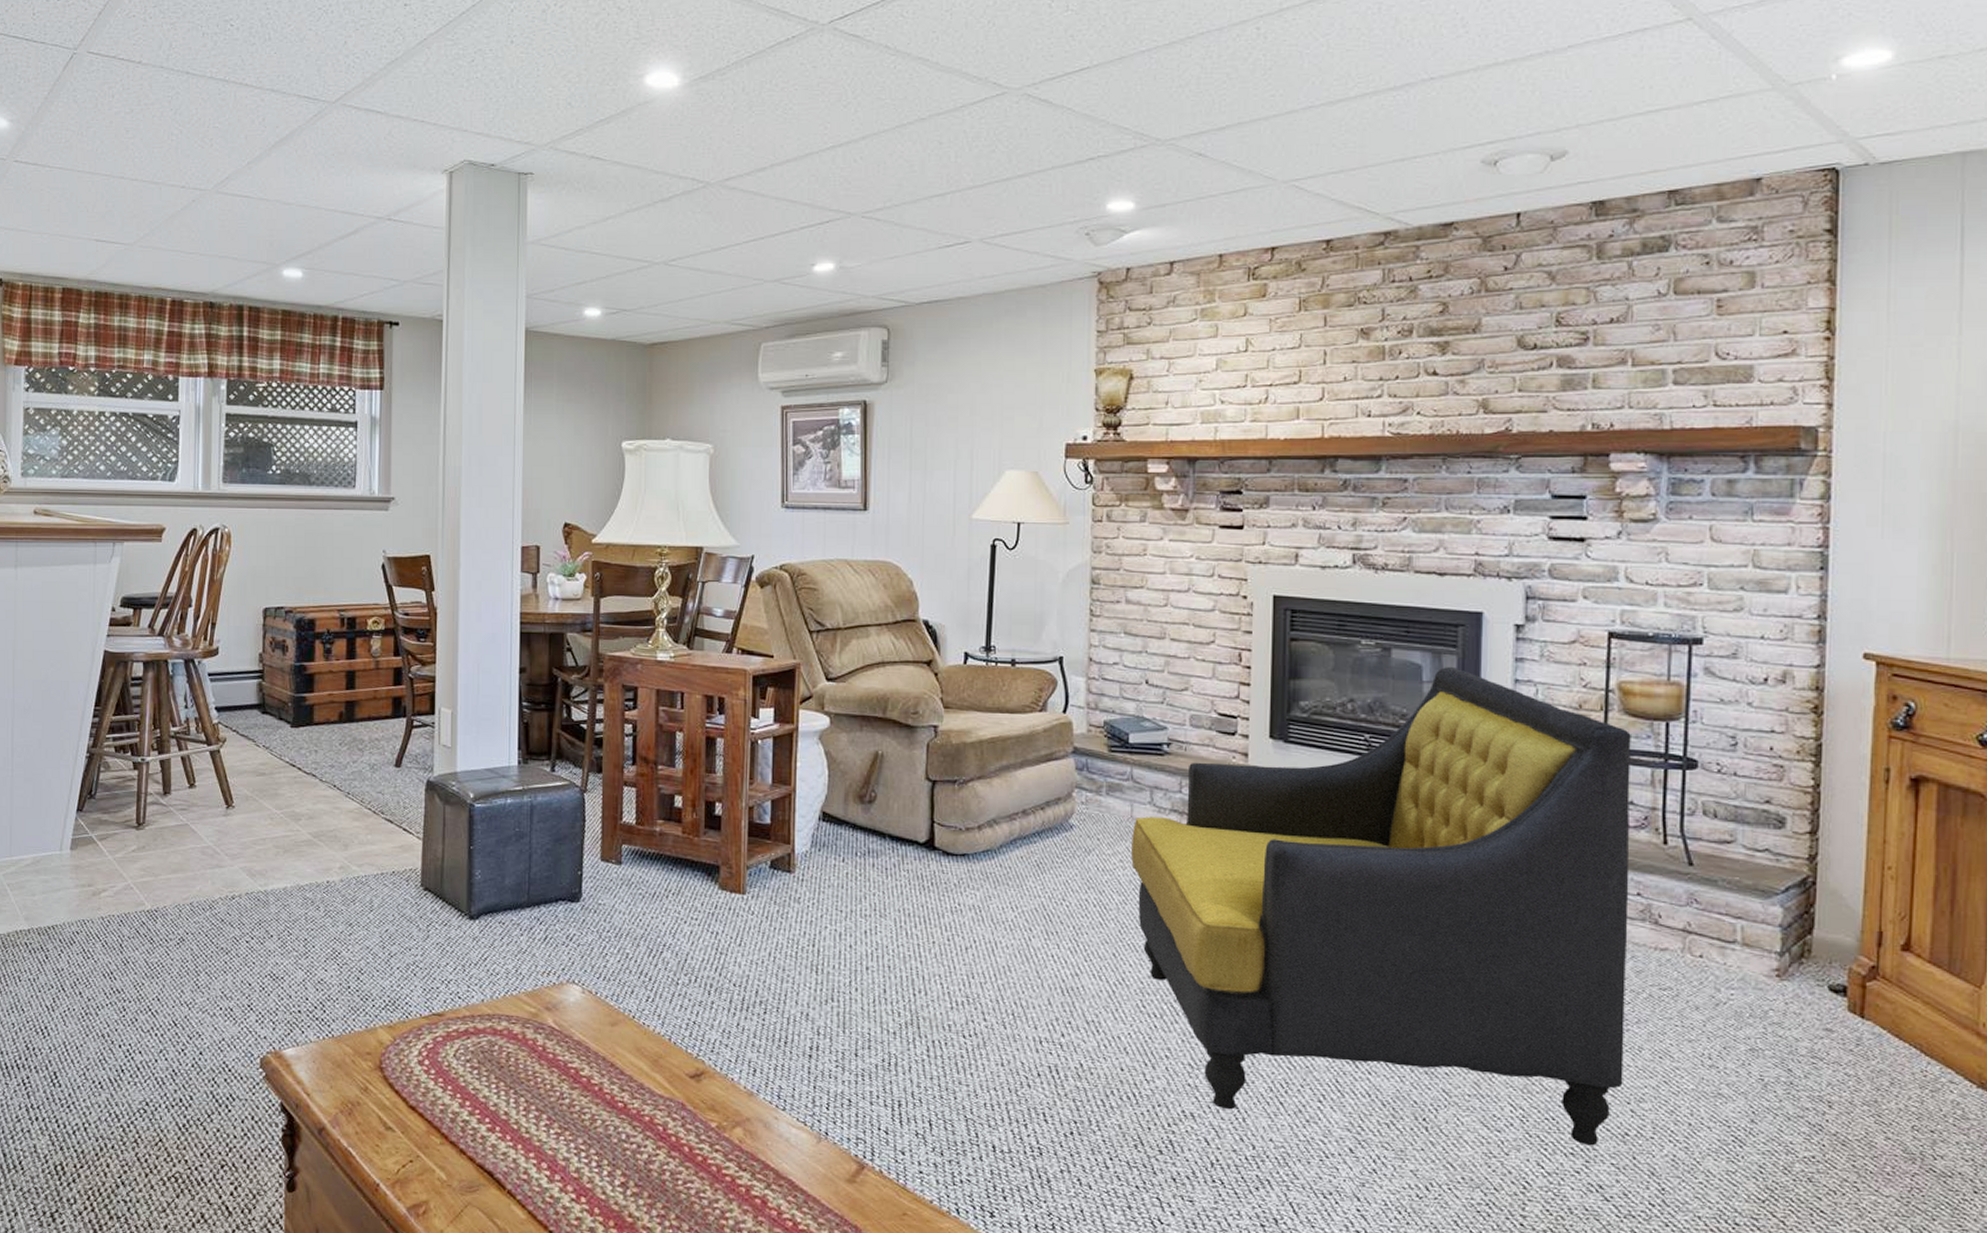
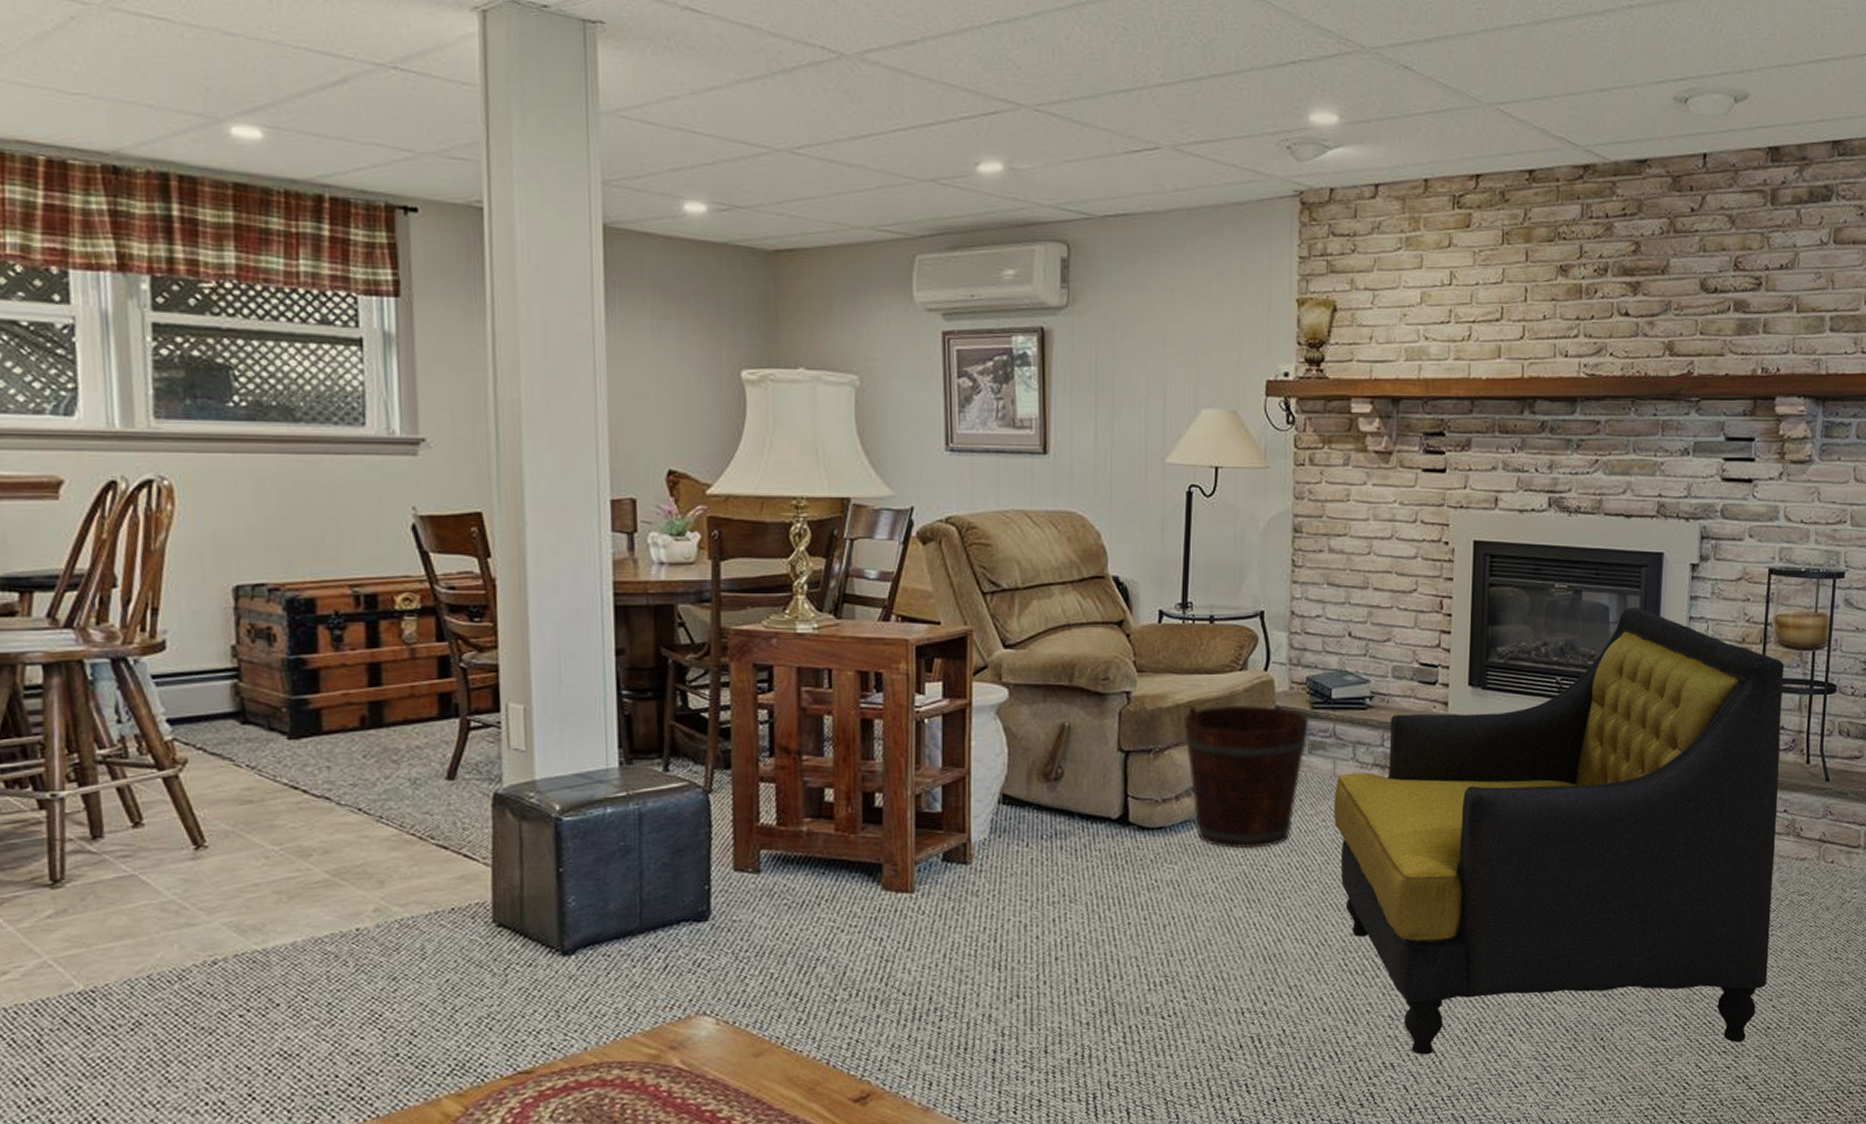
bucket: none [986,743,1107,882] -> present [1183,704,1310,849]

